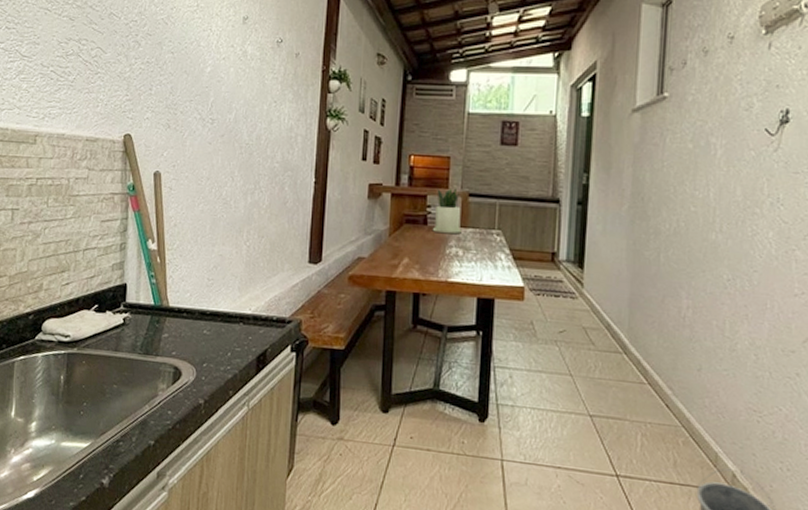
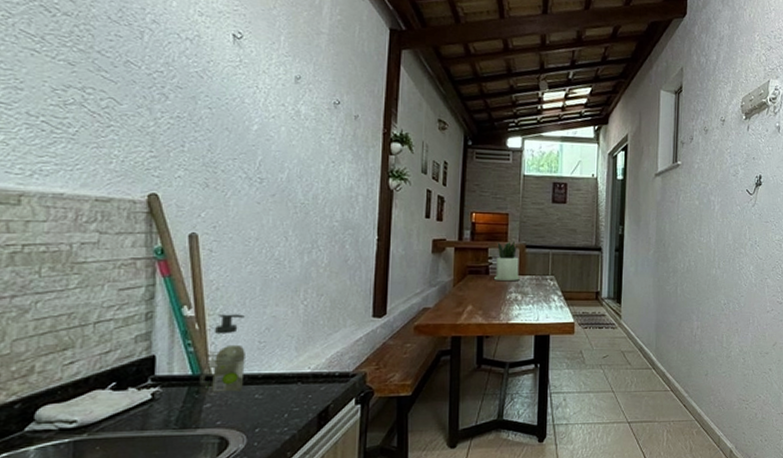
soap dispenser: none [159,249,197,326] -> present [199,314,245,394]

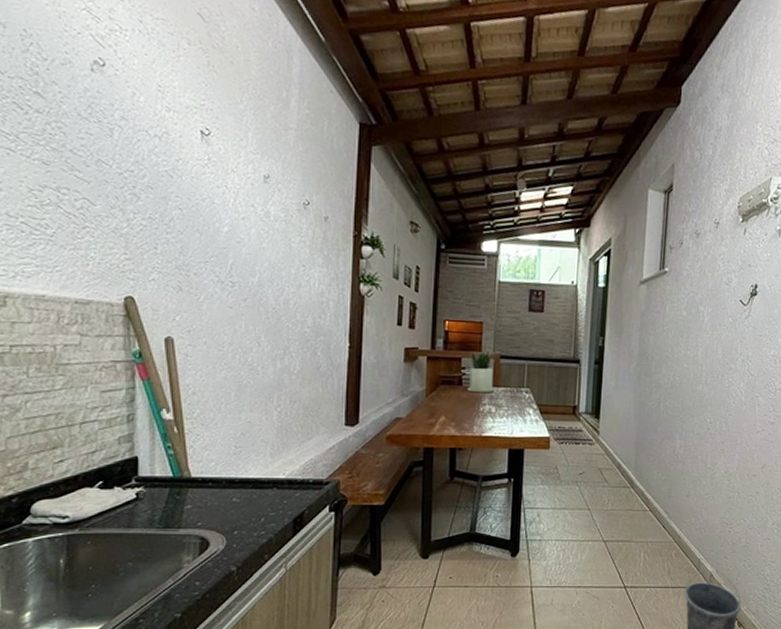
soap dispenser: present [199,314,245,394] -> none [180,418,222,496]

